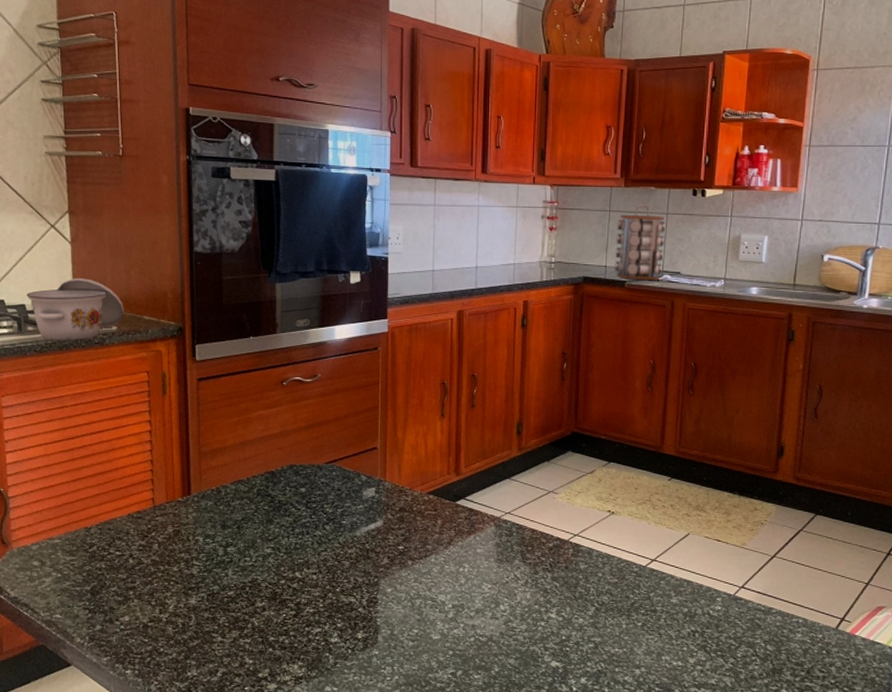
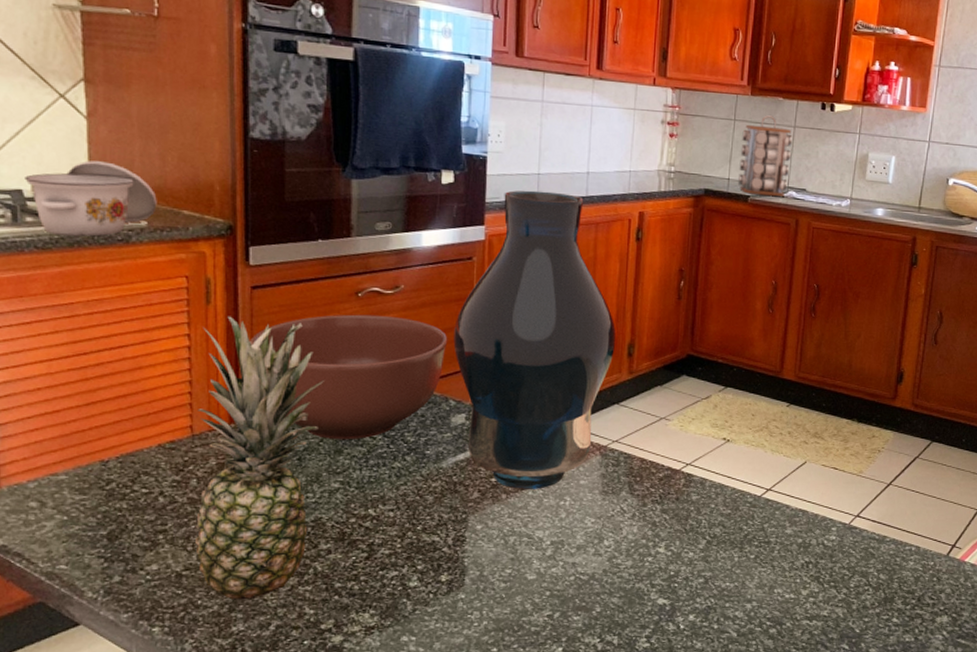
fruit: none [158,404,257,649] -> present [195,316,324,600]
bowl: none [198,400,359,511] -> present [250,314,448,440]
vase: none [363,285,506,557] -> present [453,190,616,489]

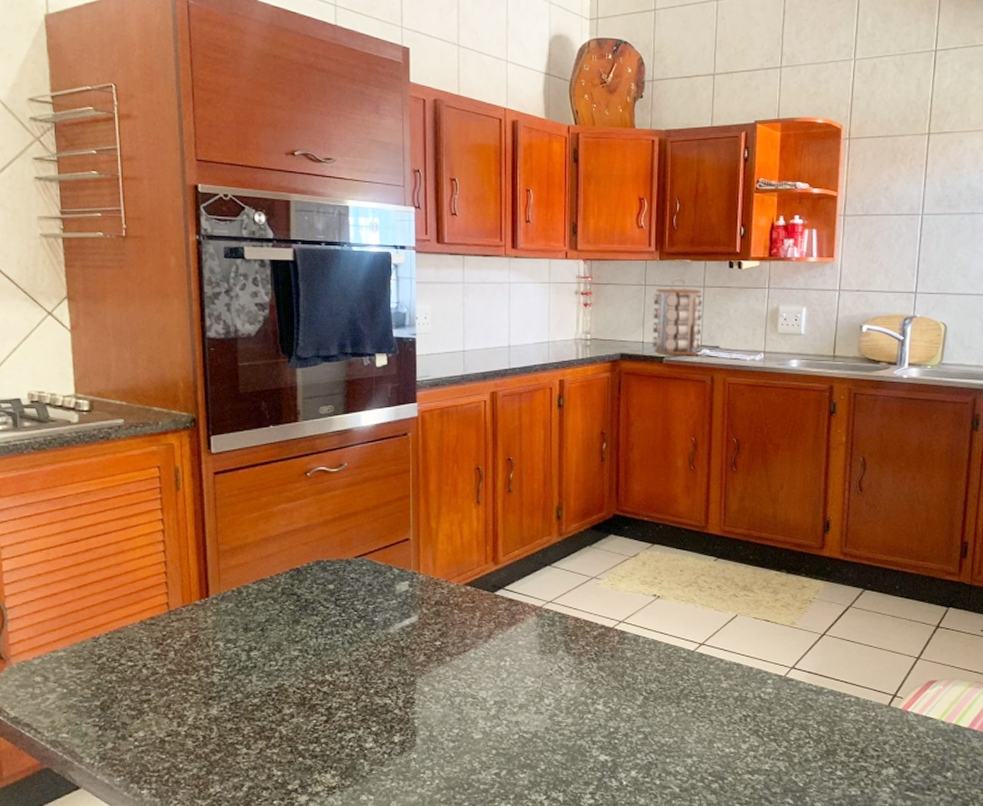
cooking pot: present [25,160,157,237] -> none [22,368,131,437]
fruit: present [195,316,324,600] -> none [172,500,281,763]
bowl: present [250,314,448,440] -> none [215,492,389,611]
vase: present [453,190,616,489] -> none [394,367,545,651]

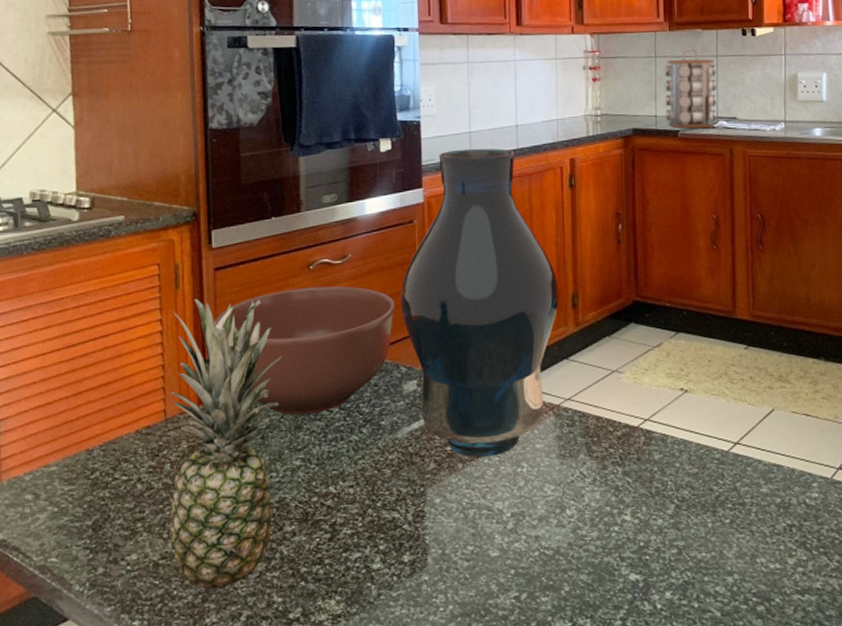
fruit: none [172,500,281,763] -> present [170,298,282,589]
bowl: none [215,492,389,611] -> present [215,285,395,416]
vase: none [394,367,545,651] -> present [400,148,559,457]

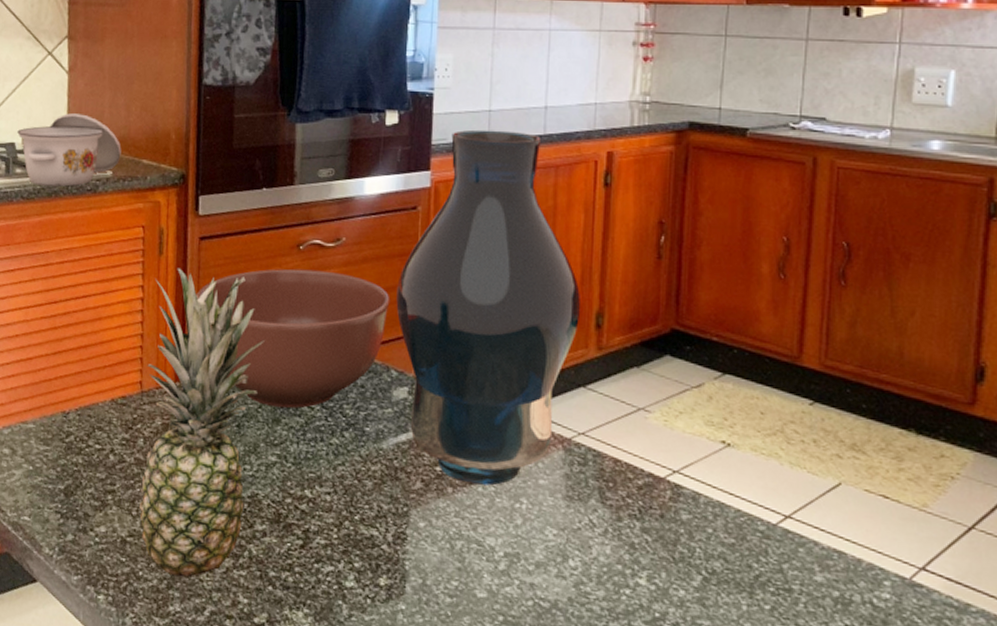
cooking pot: none [24,165,132,237] -> present [17,113,121,187]
spice rack: present [664,48,717,130] -> none [731,27,805,129]

